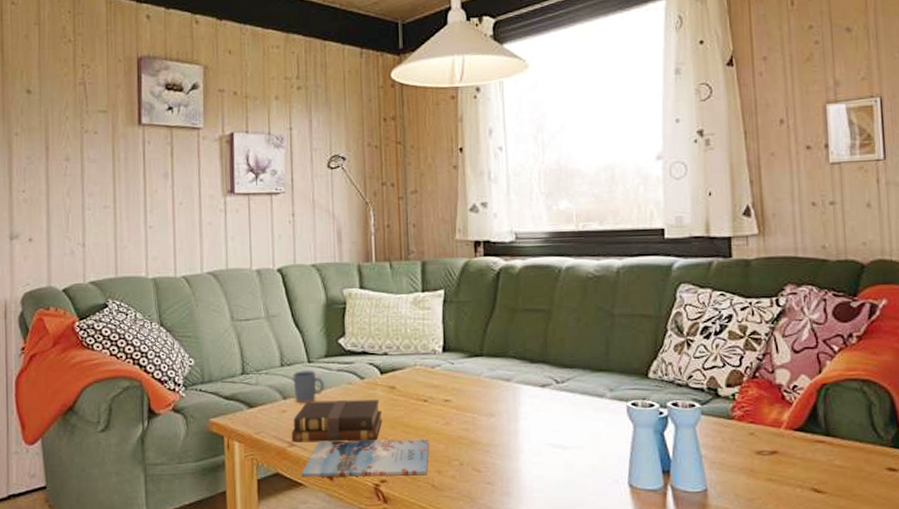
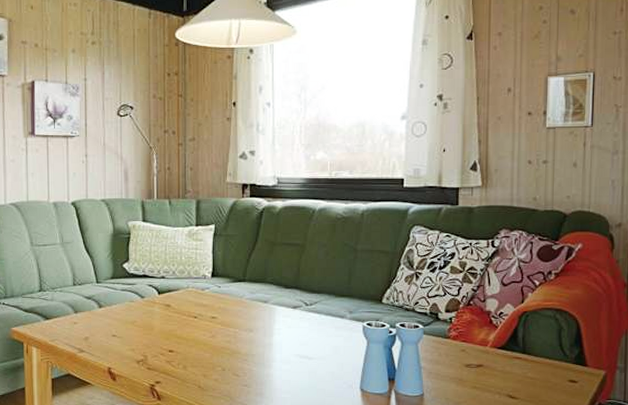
bible: present [291,399,383,443] -> none [81,315,159,349]
mug: present [292,370,324,403] -> none [83,289,110,316]
magazine: present [301,439,429,477] -> none [89,348,197,378]

